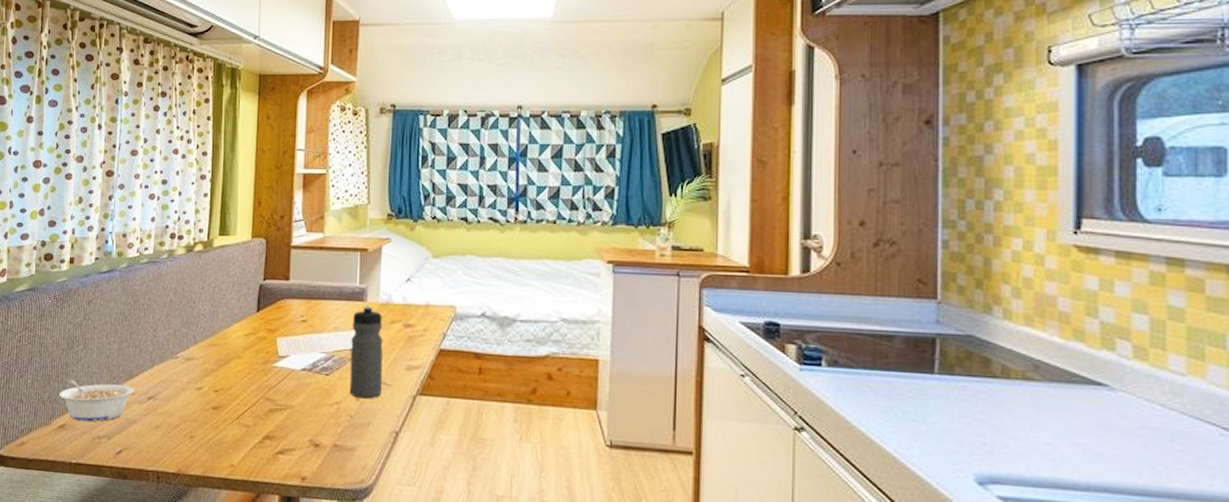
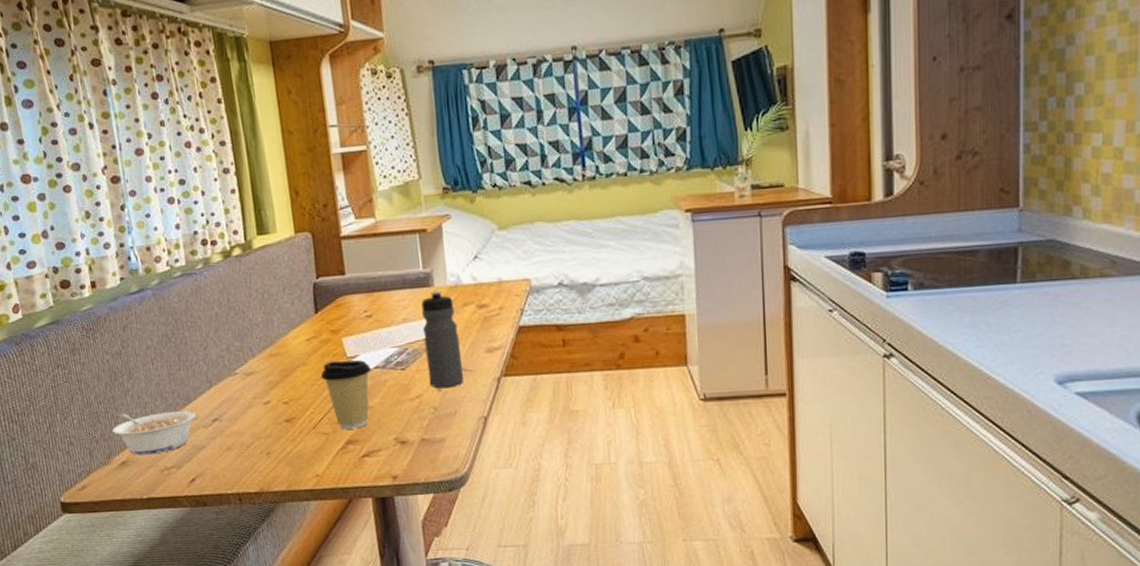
coffee cup: none [251,357,298,426] -> present [320,360,371,430]

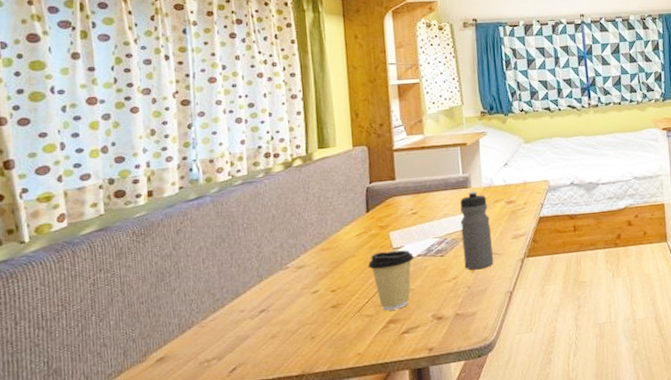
legume: present [112,411,196,456] -> none [152,304,243,351]

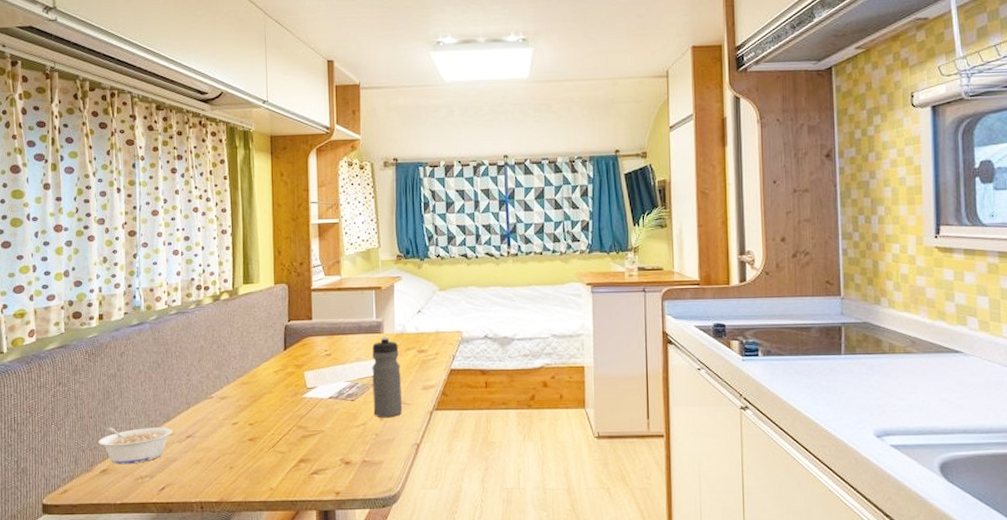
legume: none [152,304,243,351] -> present [99,426,173,465]
coffee cup: present [367,250,414,311] -> none [283,390,326,450]

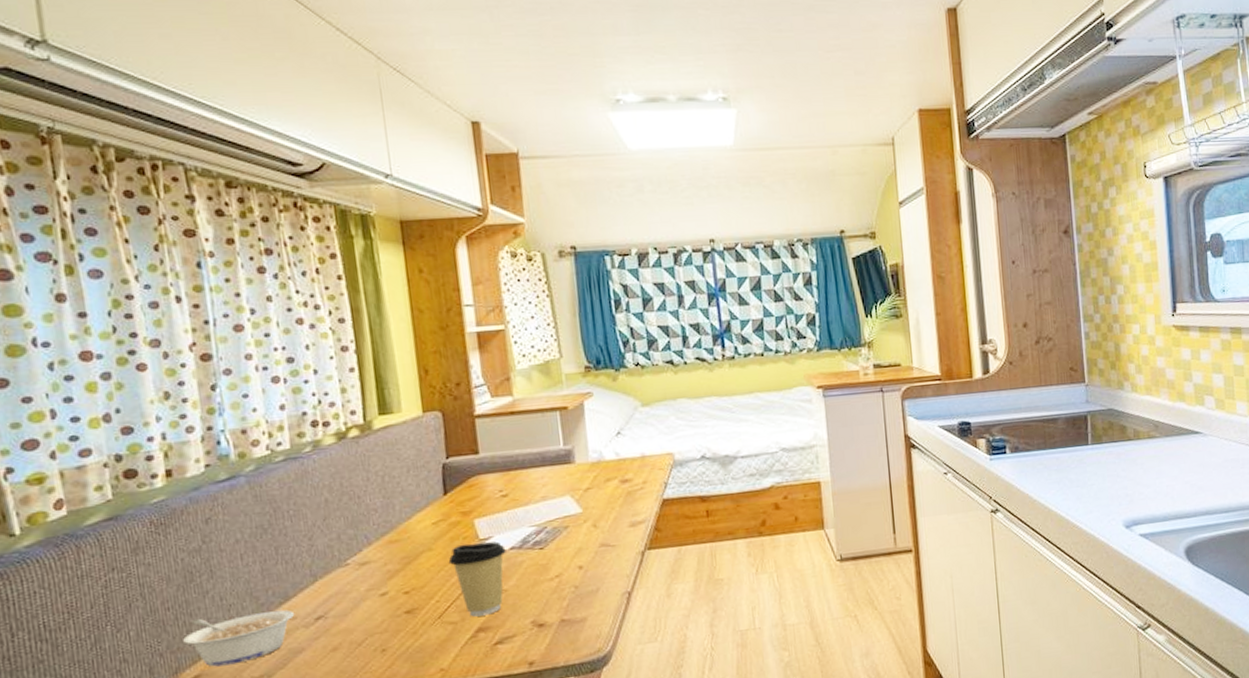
coffee cup: none [283,390,326,450] -> present [448,541,506,617]
water bottle: present [372,337,402,418] -> none [562,467,606,567]

